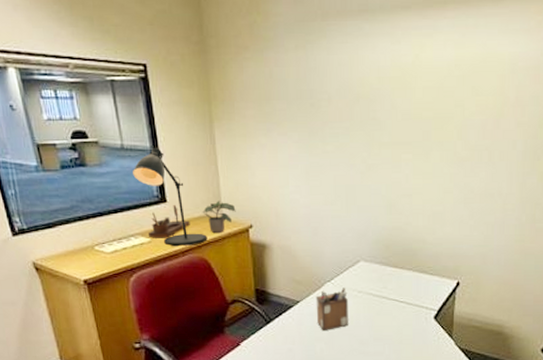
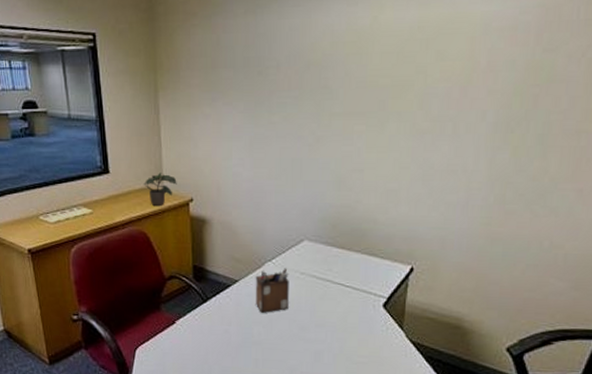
desk lamp: present [133,147,208,246] -> none [78,117,148,218]
desk organizer: present [148,205,190,238] -> none [90,176,131,210]

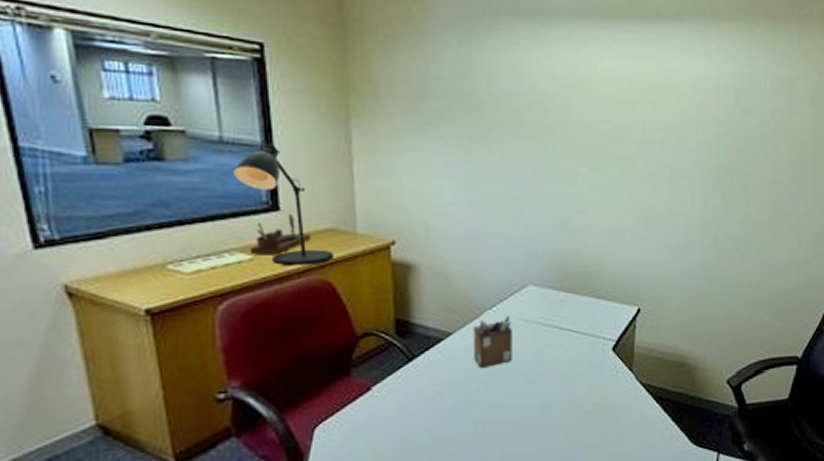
desk lamp: none [78,117,148,218] -> present [234,142,334,265]
desk organizer: none [90,176,131,210] -> present [249,214,311,255]
potted plant: present [143,173,177,206] -> none [329,211,374,250]

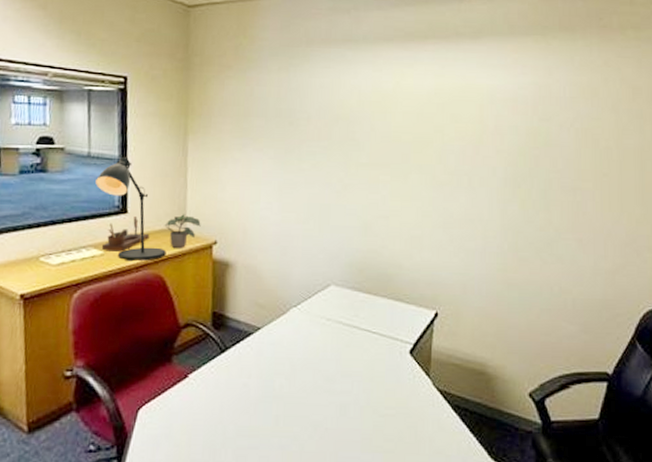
potted plant: none [329,211,374,250] -> present [164,214,201,248]
desk organizer: present [473,316,512,368] -> none [278,314,315,363]

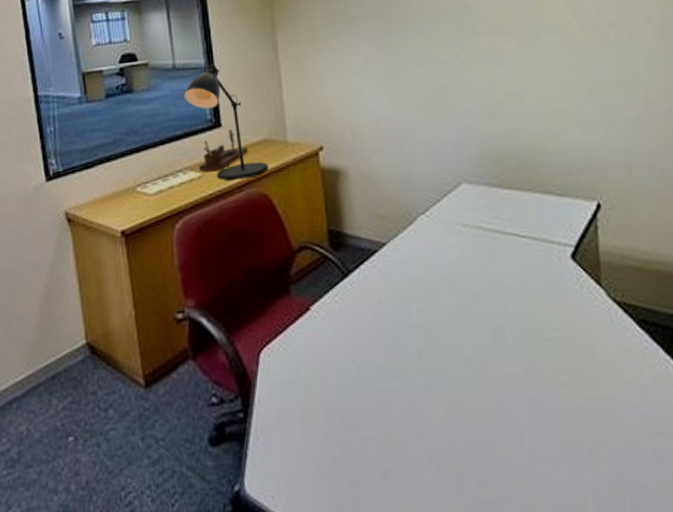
potted plant: present [164,214,201,248] -> none [262,120,303,160]

